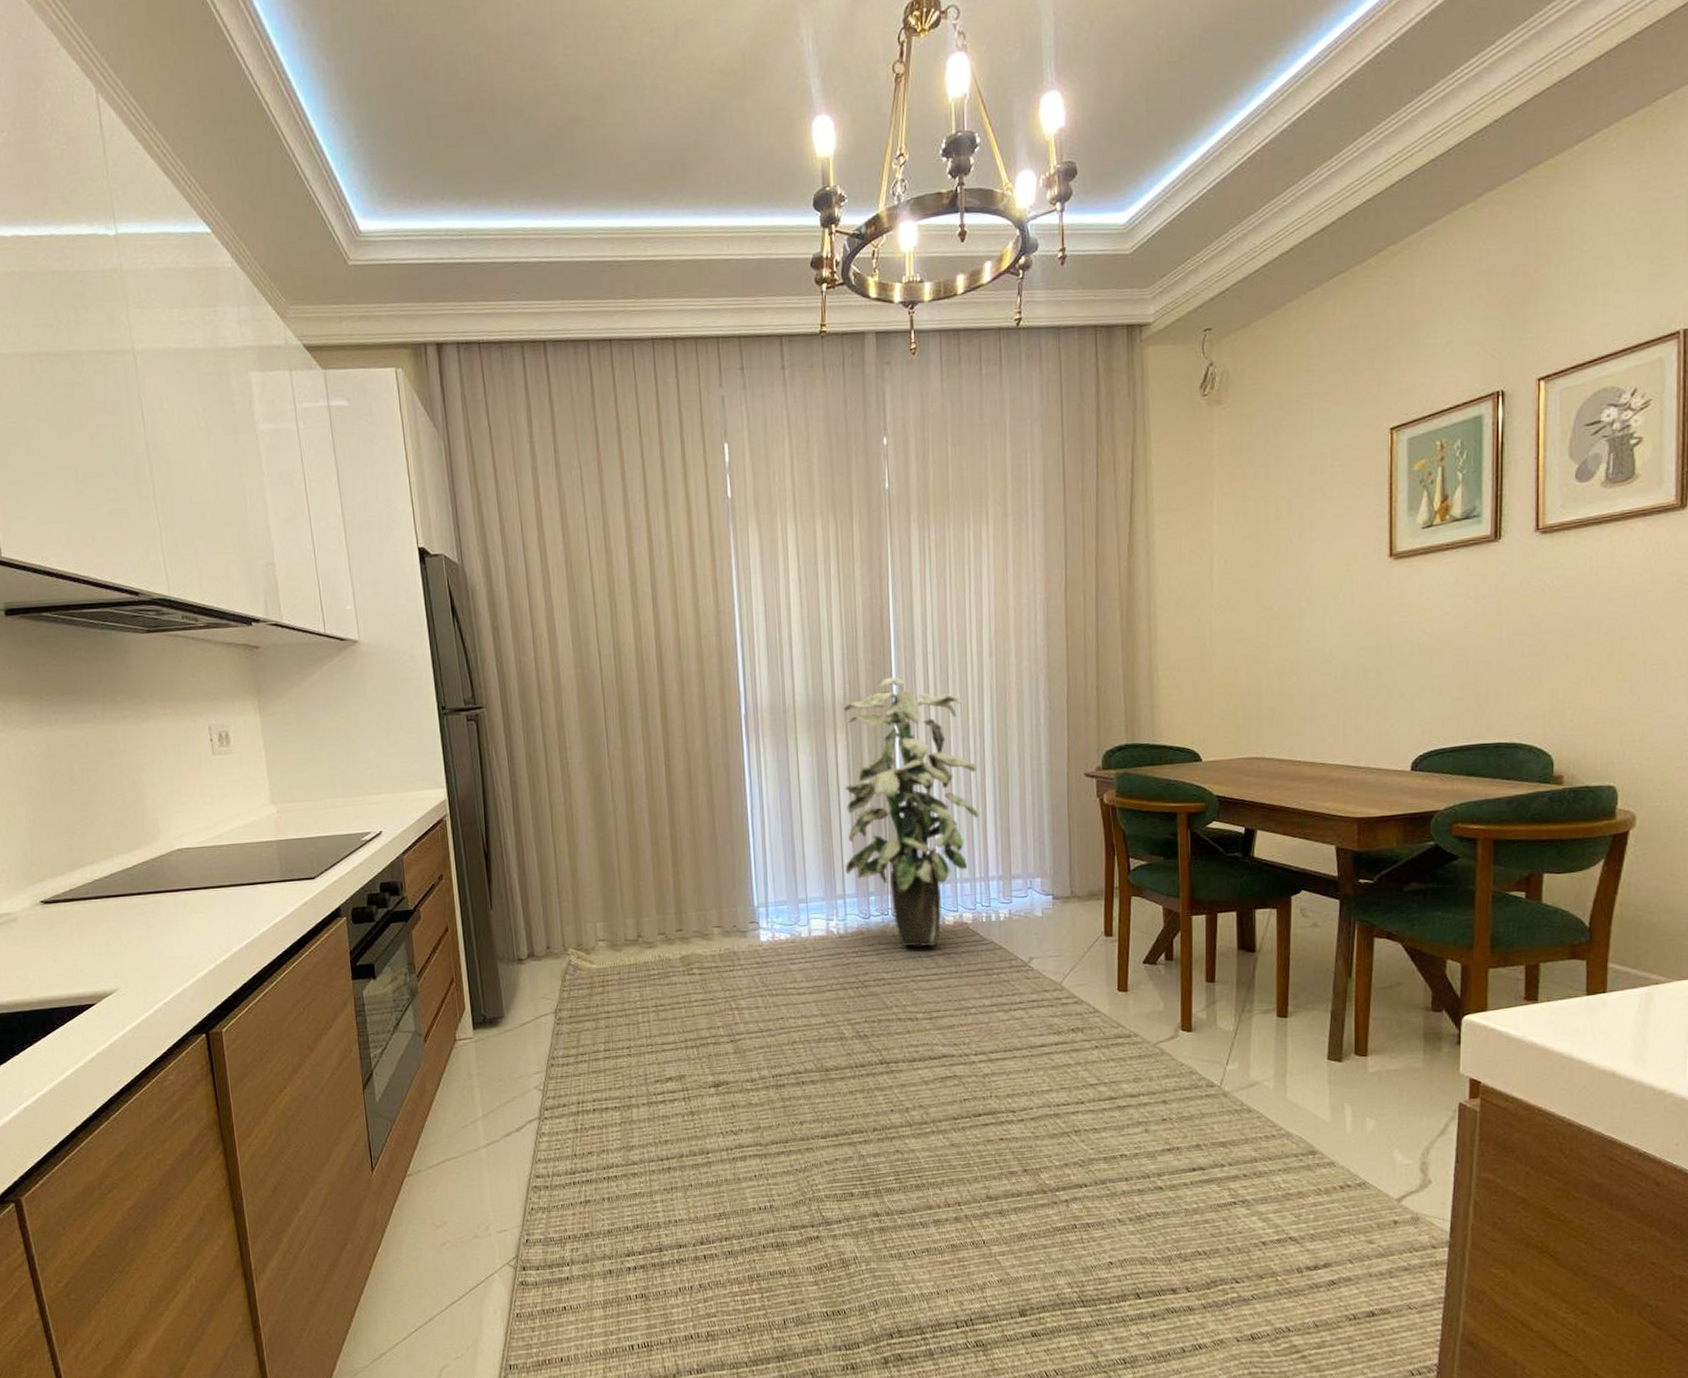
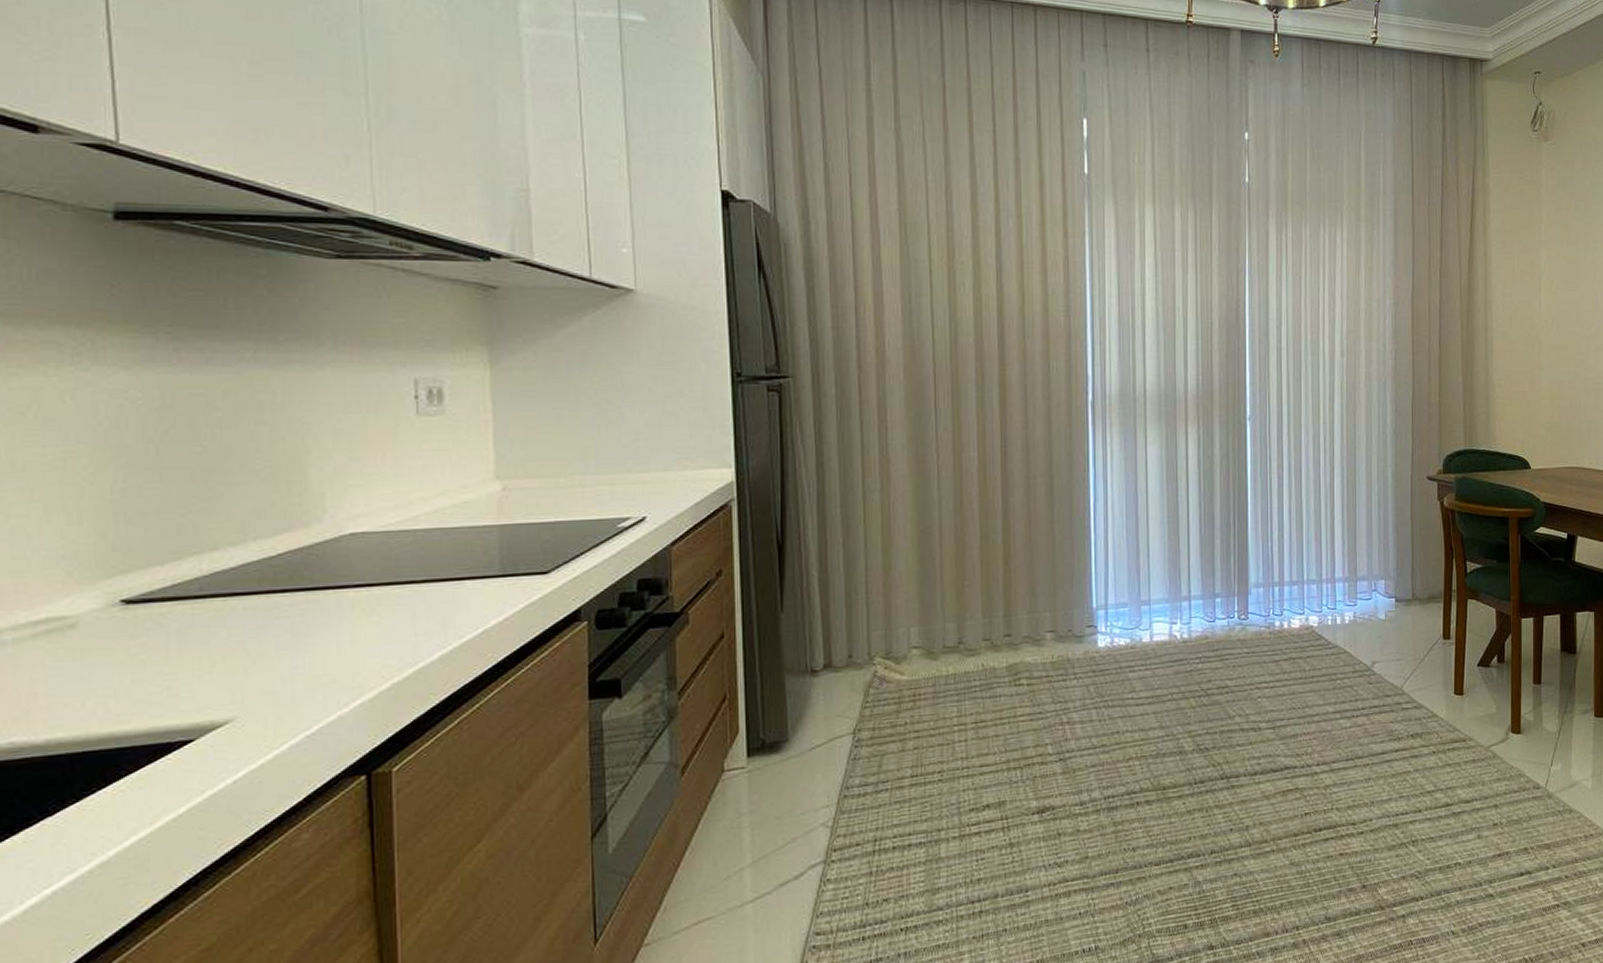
indoor plant: present [843,676,979,947] -> none [1191,370,1327,652]

